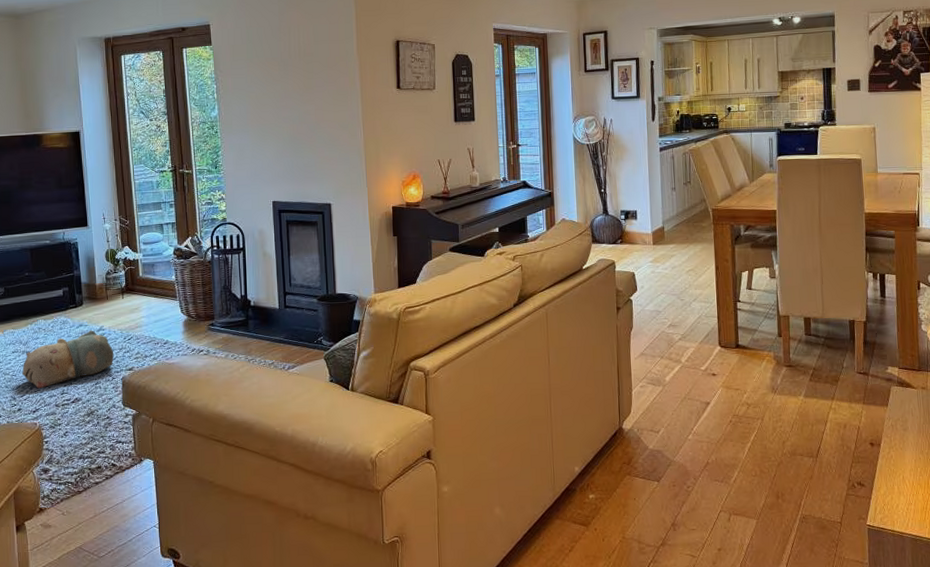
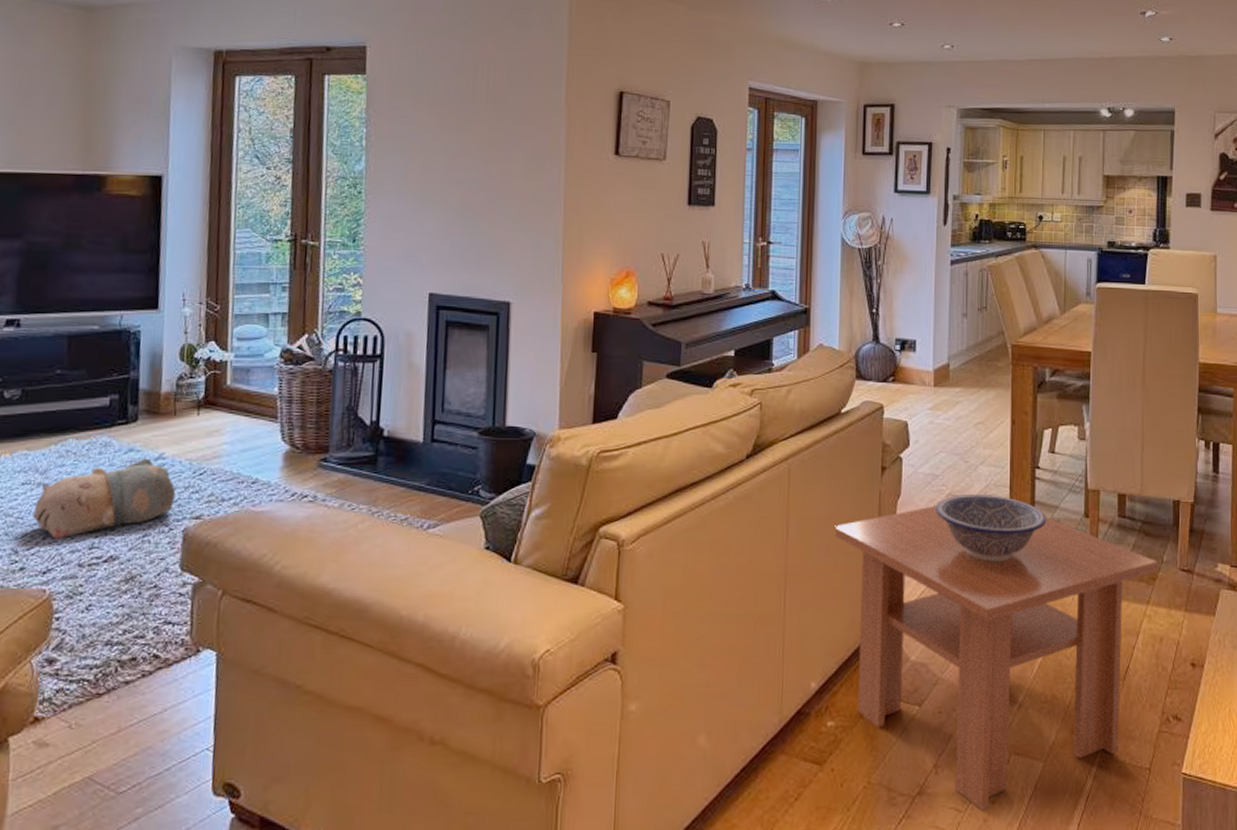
coffee table: none [583,324,840,557] -> present [833,495,1158,812]
decorative bowl: none [661,323,748,374] -> present [936,495,1047,562]

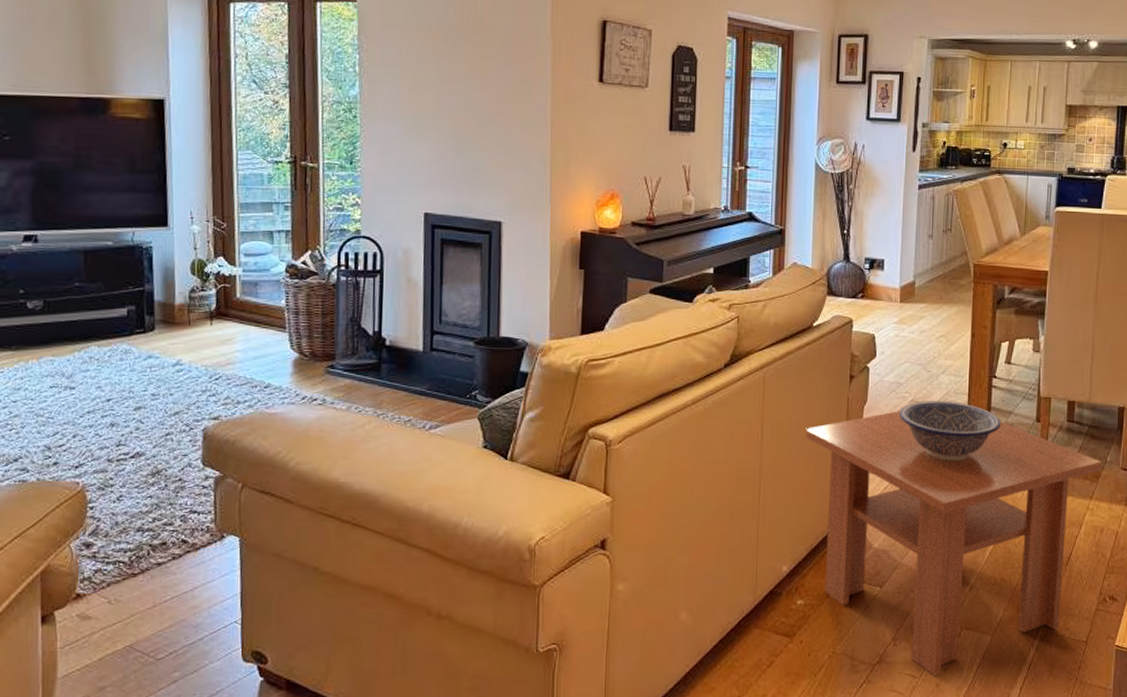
plush toy: present [33,458,176,539] -> none [62,364,195,437]

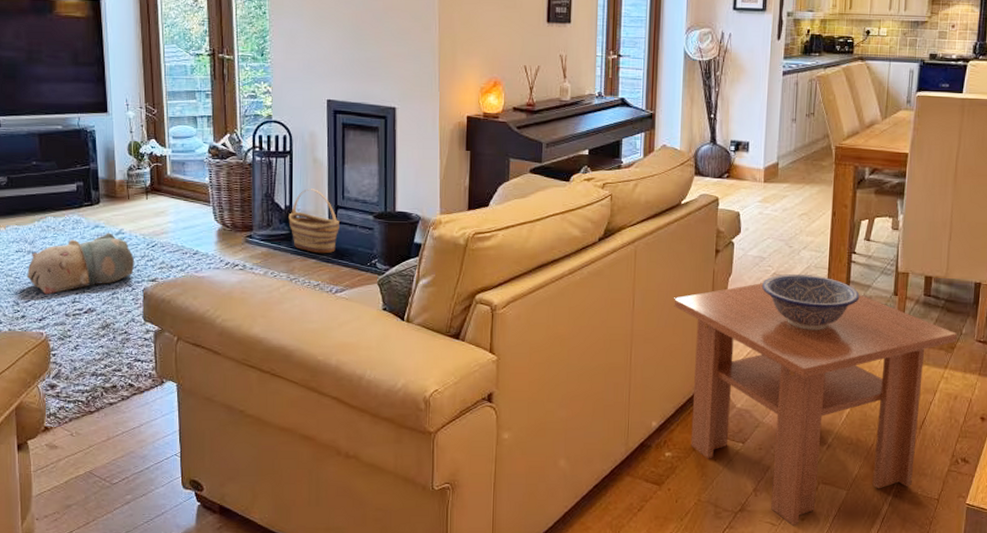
plush toy: none [62,364,195,437] -> present [27,233,135,295]
basket: none [377,312,436,385] -> present [288,189,339,254]

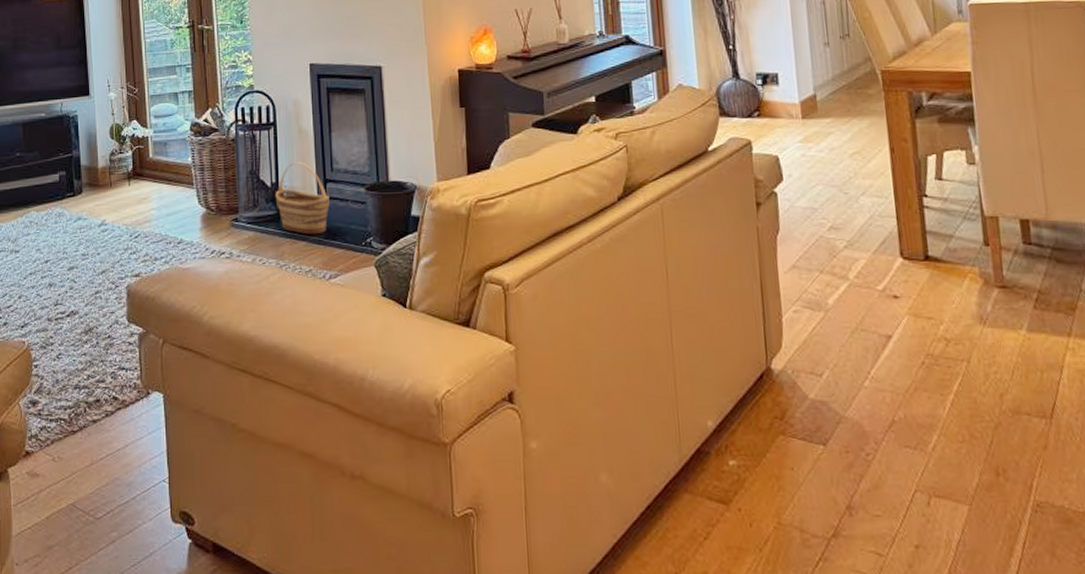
plush toy: present [27,233,135,295] -> none [10,225,118,298]
coffee table: present [673,275,958,526] -> none [713,226,1077,556]
decorative bowl: present [762,274,860,330] -> none [818,226,942,295]

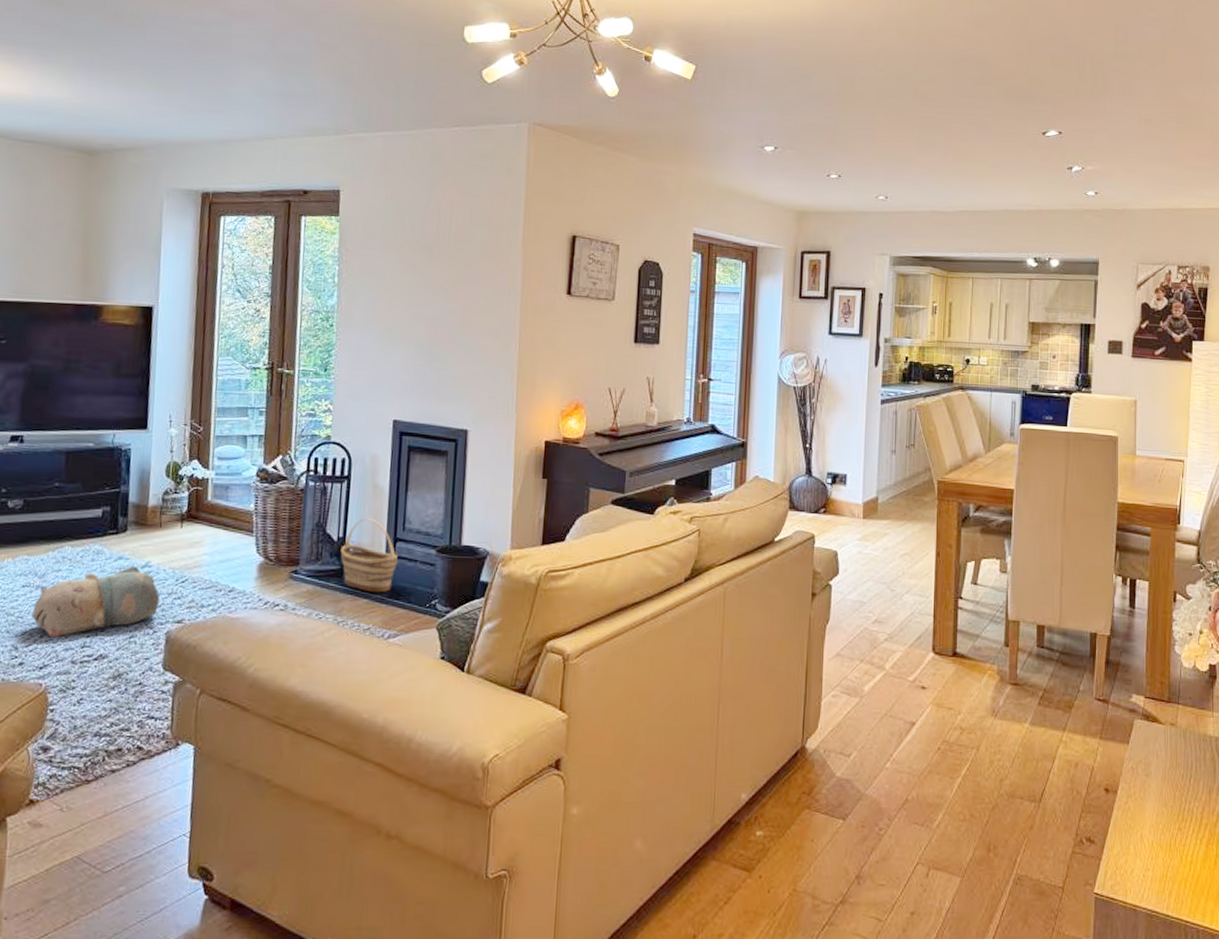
plush toy: none [10,225,118,298] -> present [31,565,161,638]

